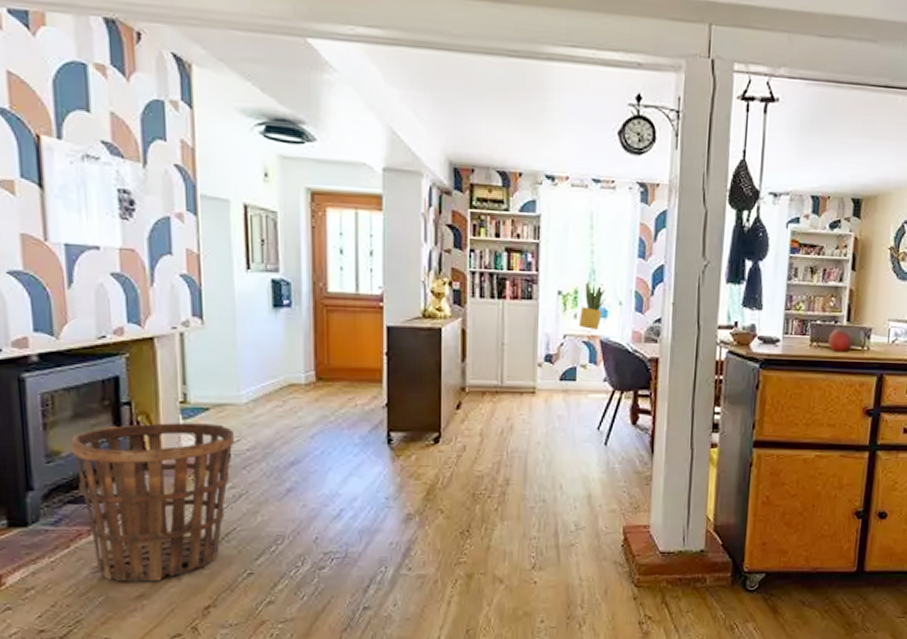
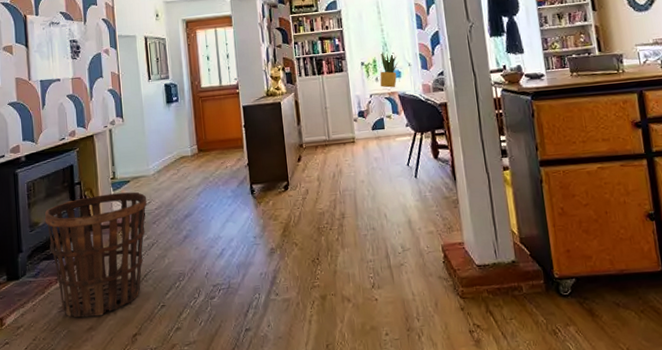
fruit: present [827,328,853,353] -> none [585,58,609,79]

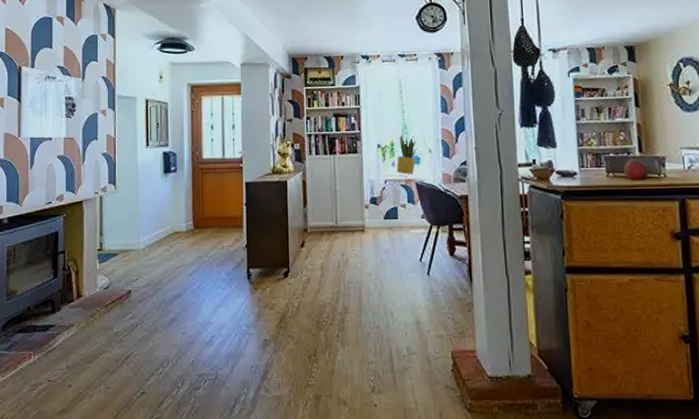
basket: present [44,191,147,317] -> none [23,266,134,398]
fruit: none [585,58,609,79] -> present [623,159,649,181]

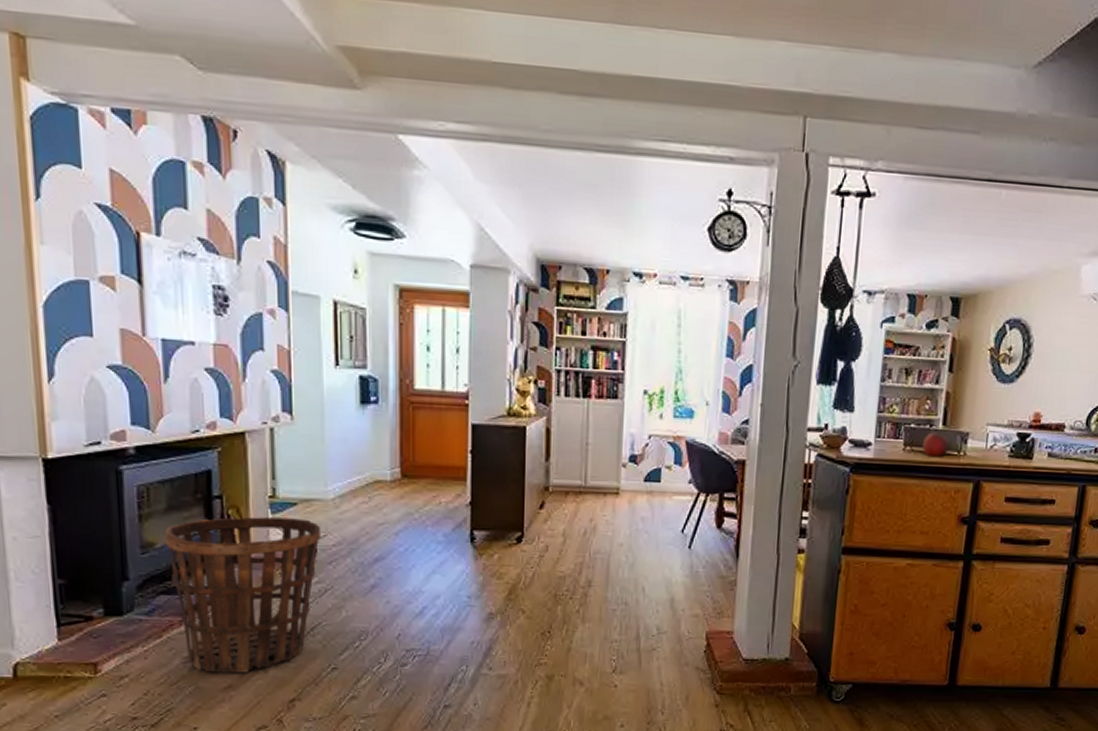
basket: none [23,266,134,398] -> present [164,517,320,673]
planter: present [396,134,419,174] -> none [664,380,694,430]

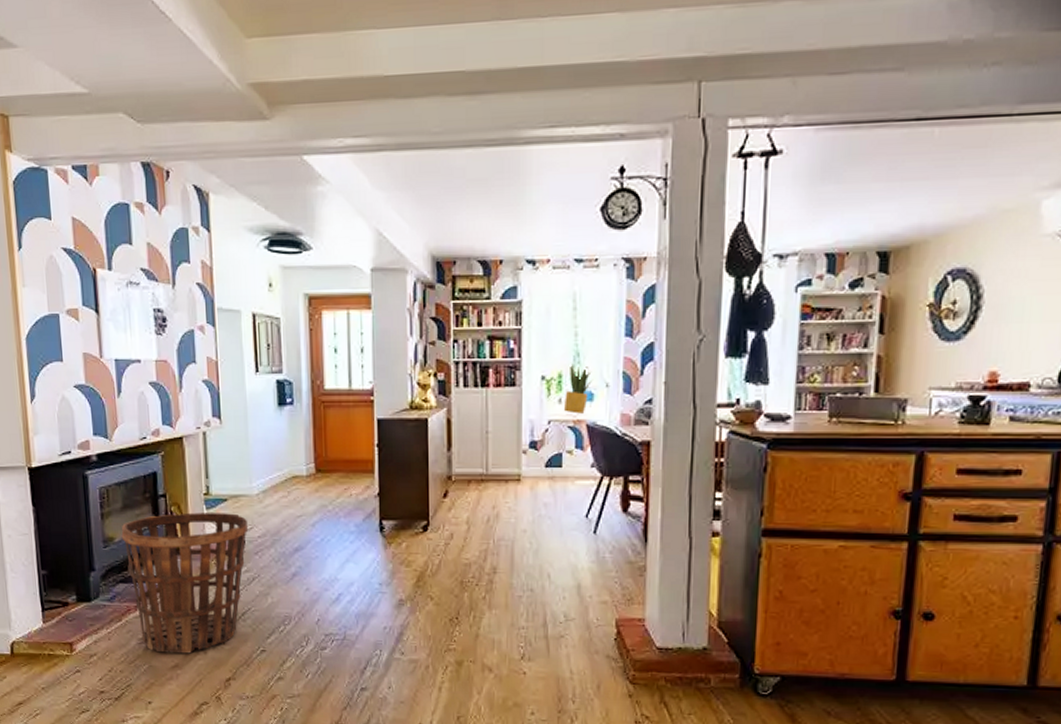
planter: none [664,380,694,430] -> present [563,364,593,414]
fruit: present [922,432,949,458] -> none [850,401,884,428]

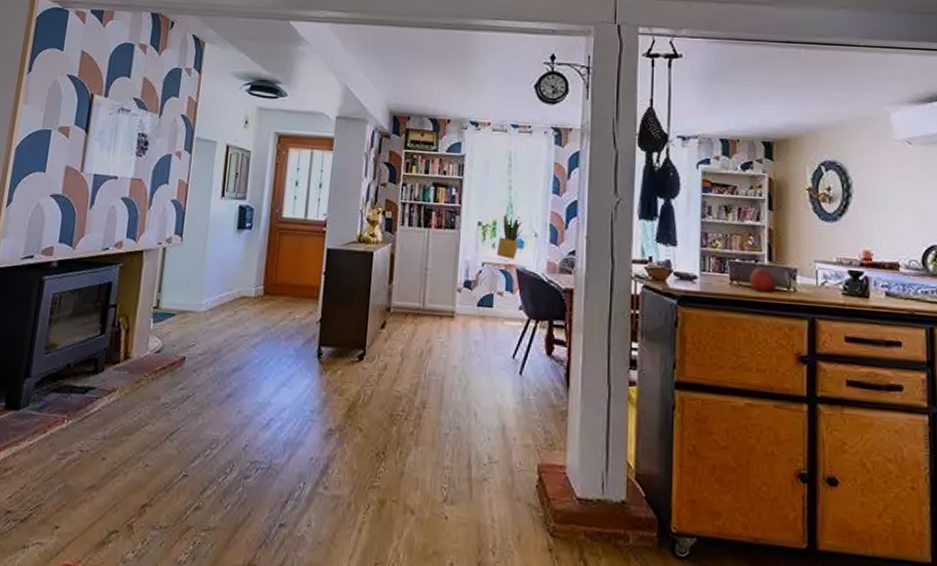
basket: present [121,512,248,654] -> none [62,324,191,474]
fruit: none [850,401,884,428] -> present [749,267,777,294]

